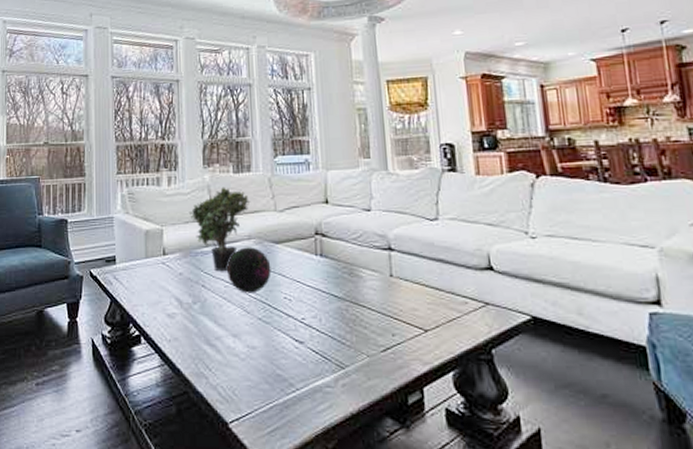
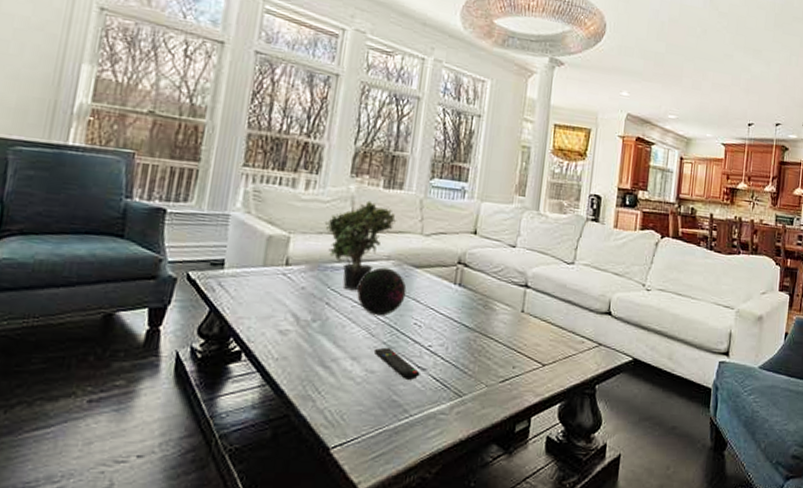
remote control: none [251,323,299,353] -> present [373,347,420,380]

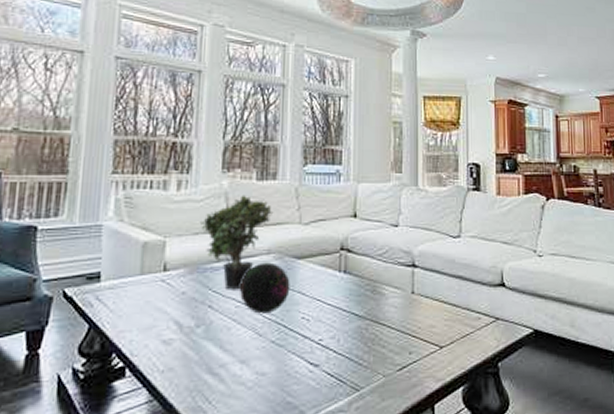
remote control: present [373,347,420,380] -> none [262,346,313,378]

